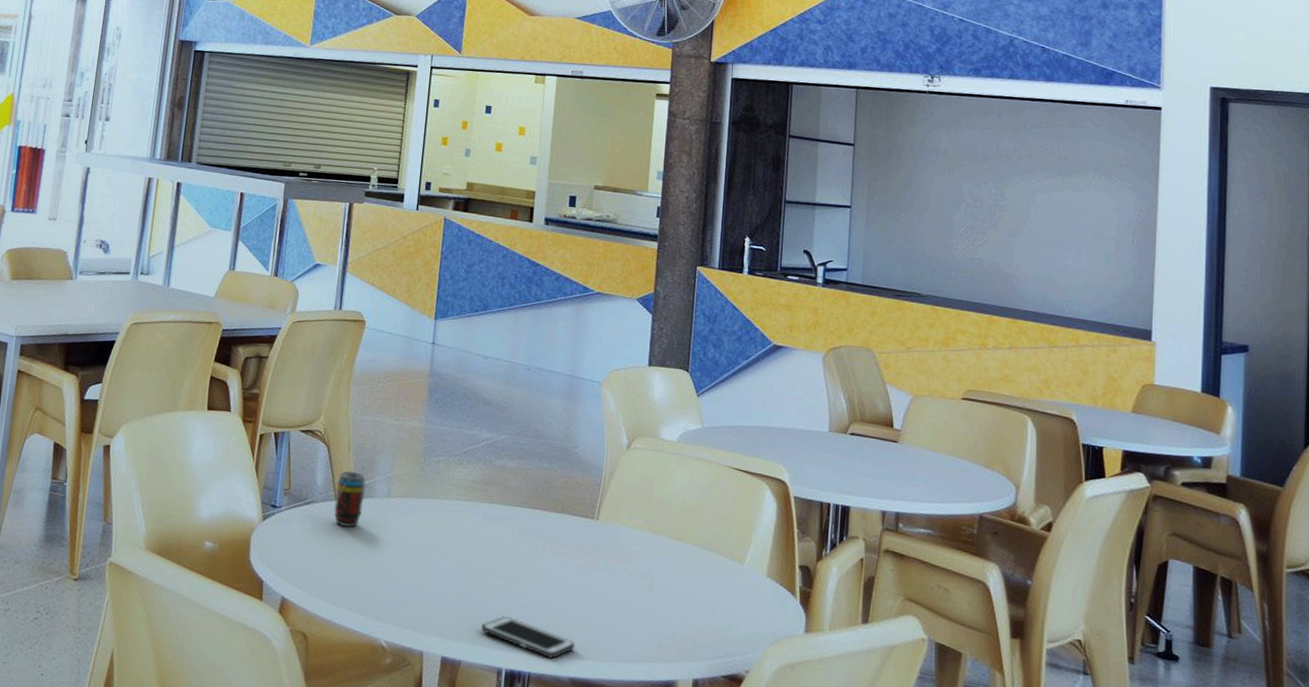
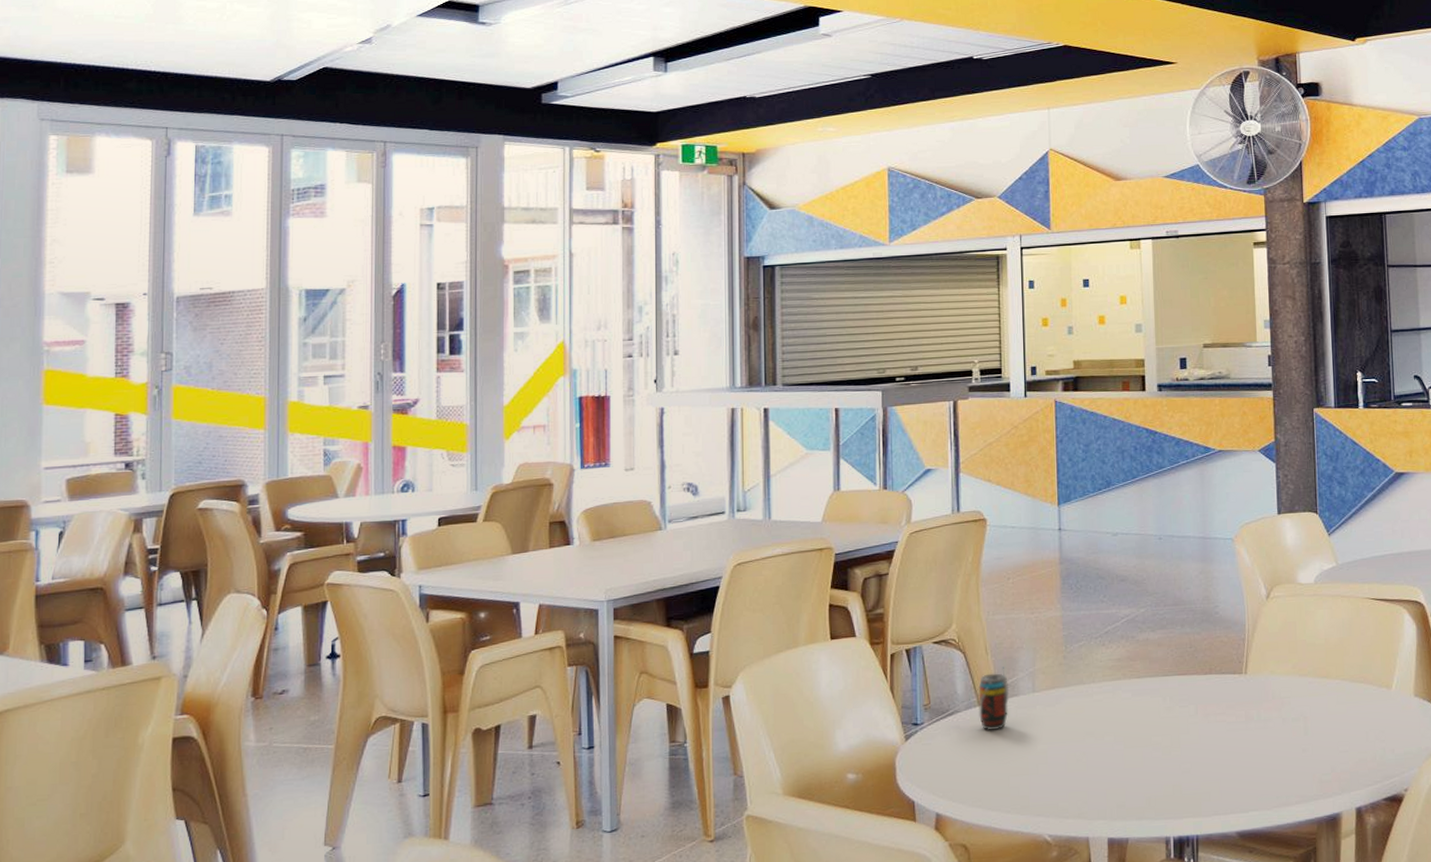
cell phone: present [481,616,575,659] -> none [1143,786,1239,817]

